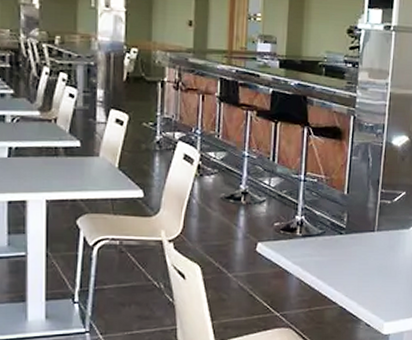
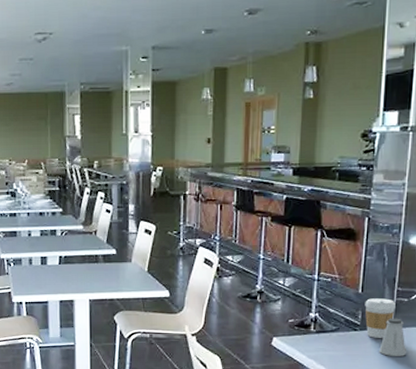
coffee cup: none [350,200,380,243] -> present [365,298,396,339]
saltshaker: none [364,220,389,260] -> present [379,318,406,356]

